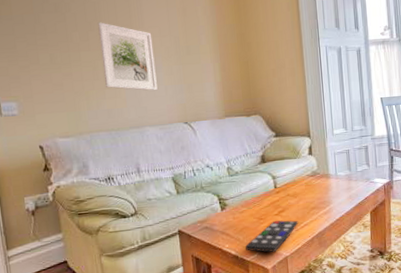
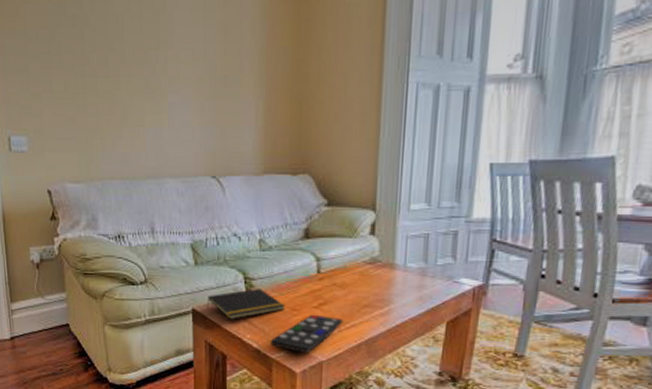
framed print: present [98,22,158,91] -> none [119,40,183,133]
notepad: none [190,205,253,234] -> present [206,288,285,319]

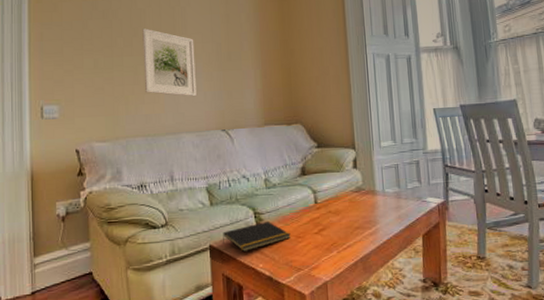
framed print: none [119,40,183,133] -> present [142,28,197,97]
remote control: present [271,315,344,354] -> none [281,240,341,276]

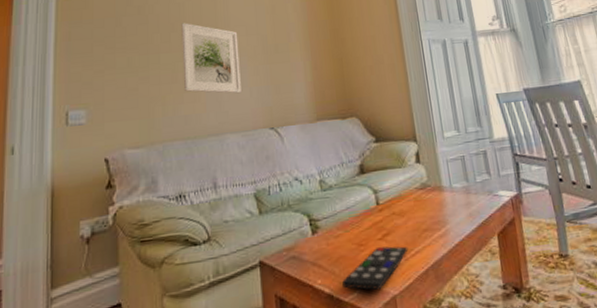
notepad: present [222,221,291,252] -> none [273,228,352,266]
remote control: none [281,240,341,276] -> present [342,246,409,291]

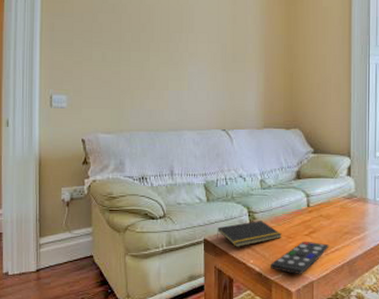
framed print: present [181,23,241,94] -> none [150,25,200,96]
notepad: none [273,228,352,266] -> present [216,220,282,247]

